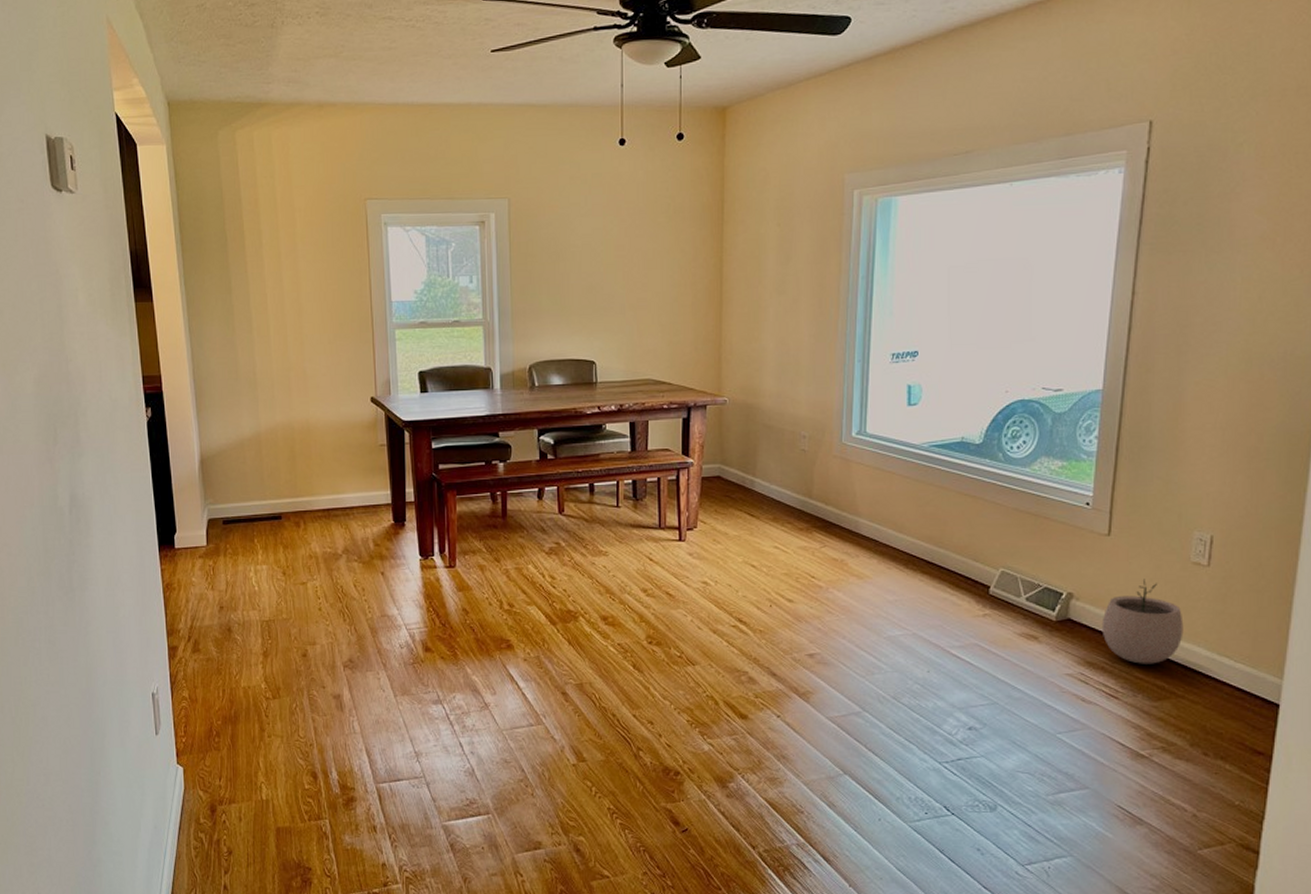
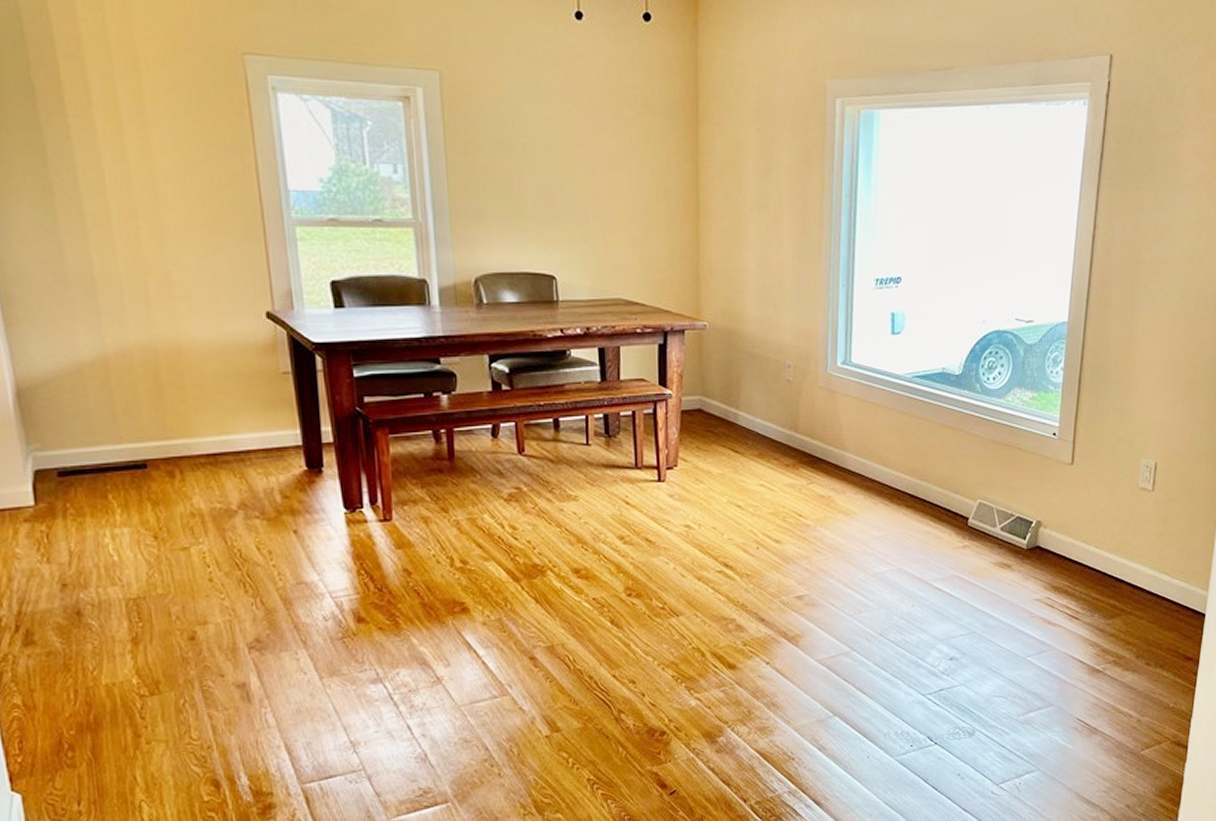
plant pot: present [1101,579,1184,664] -> none [1065,505,1132,586]

